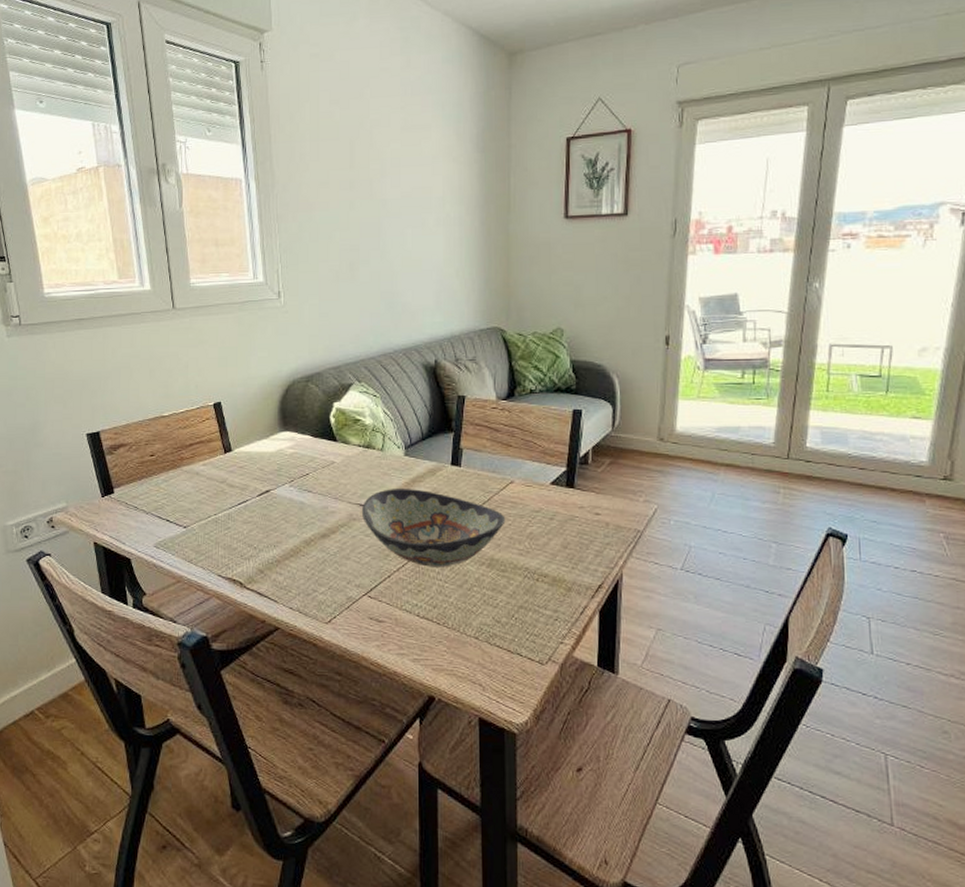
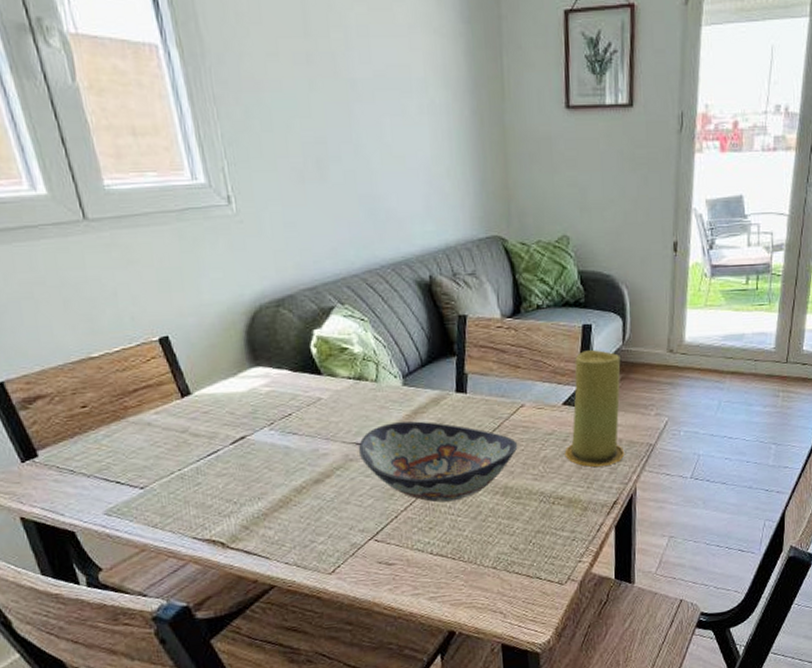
candle: none [550,433,612,549] -> present [564,349,625,468]

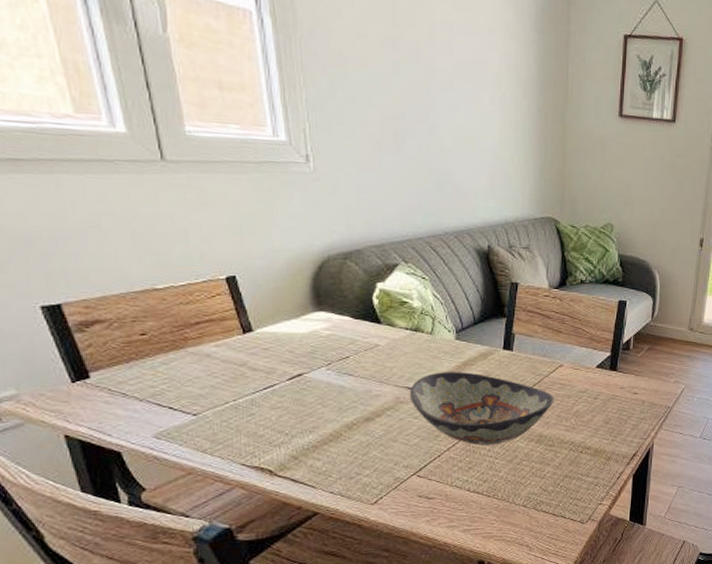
candle: present [564,349,625,468] -> none [594,322,649,424]

